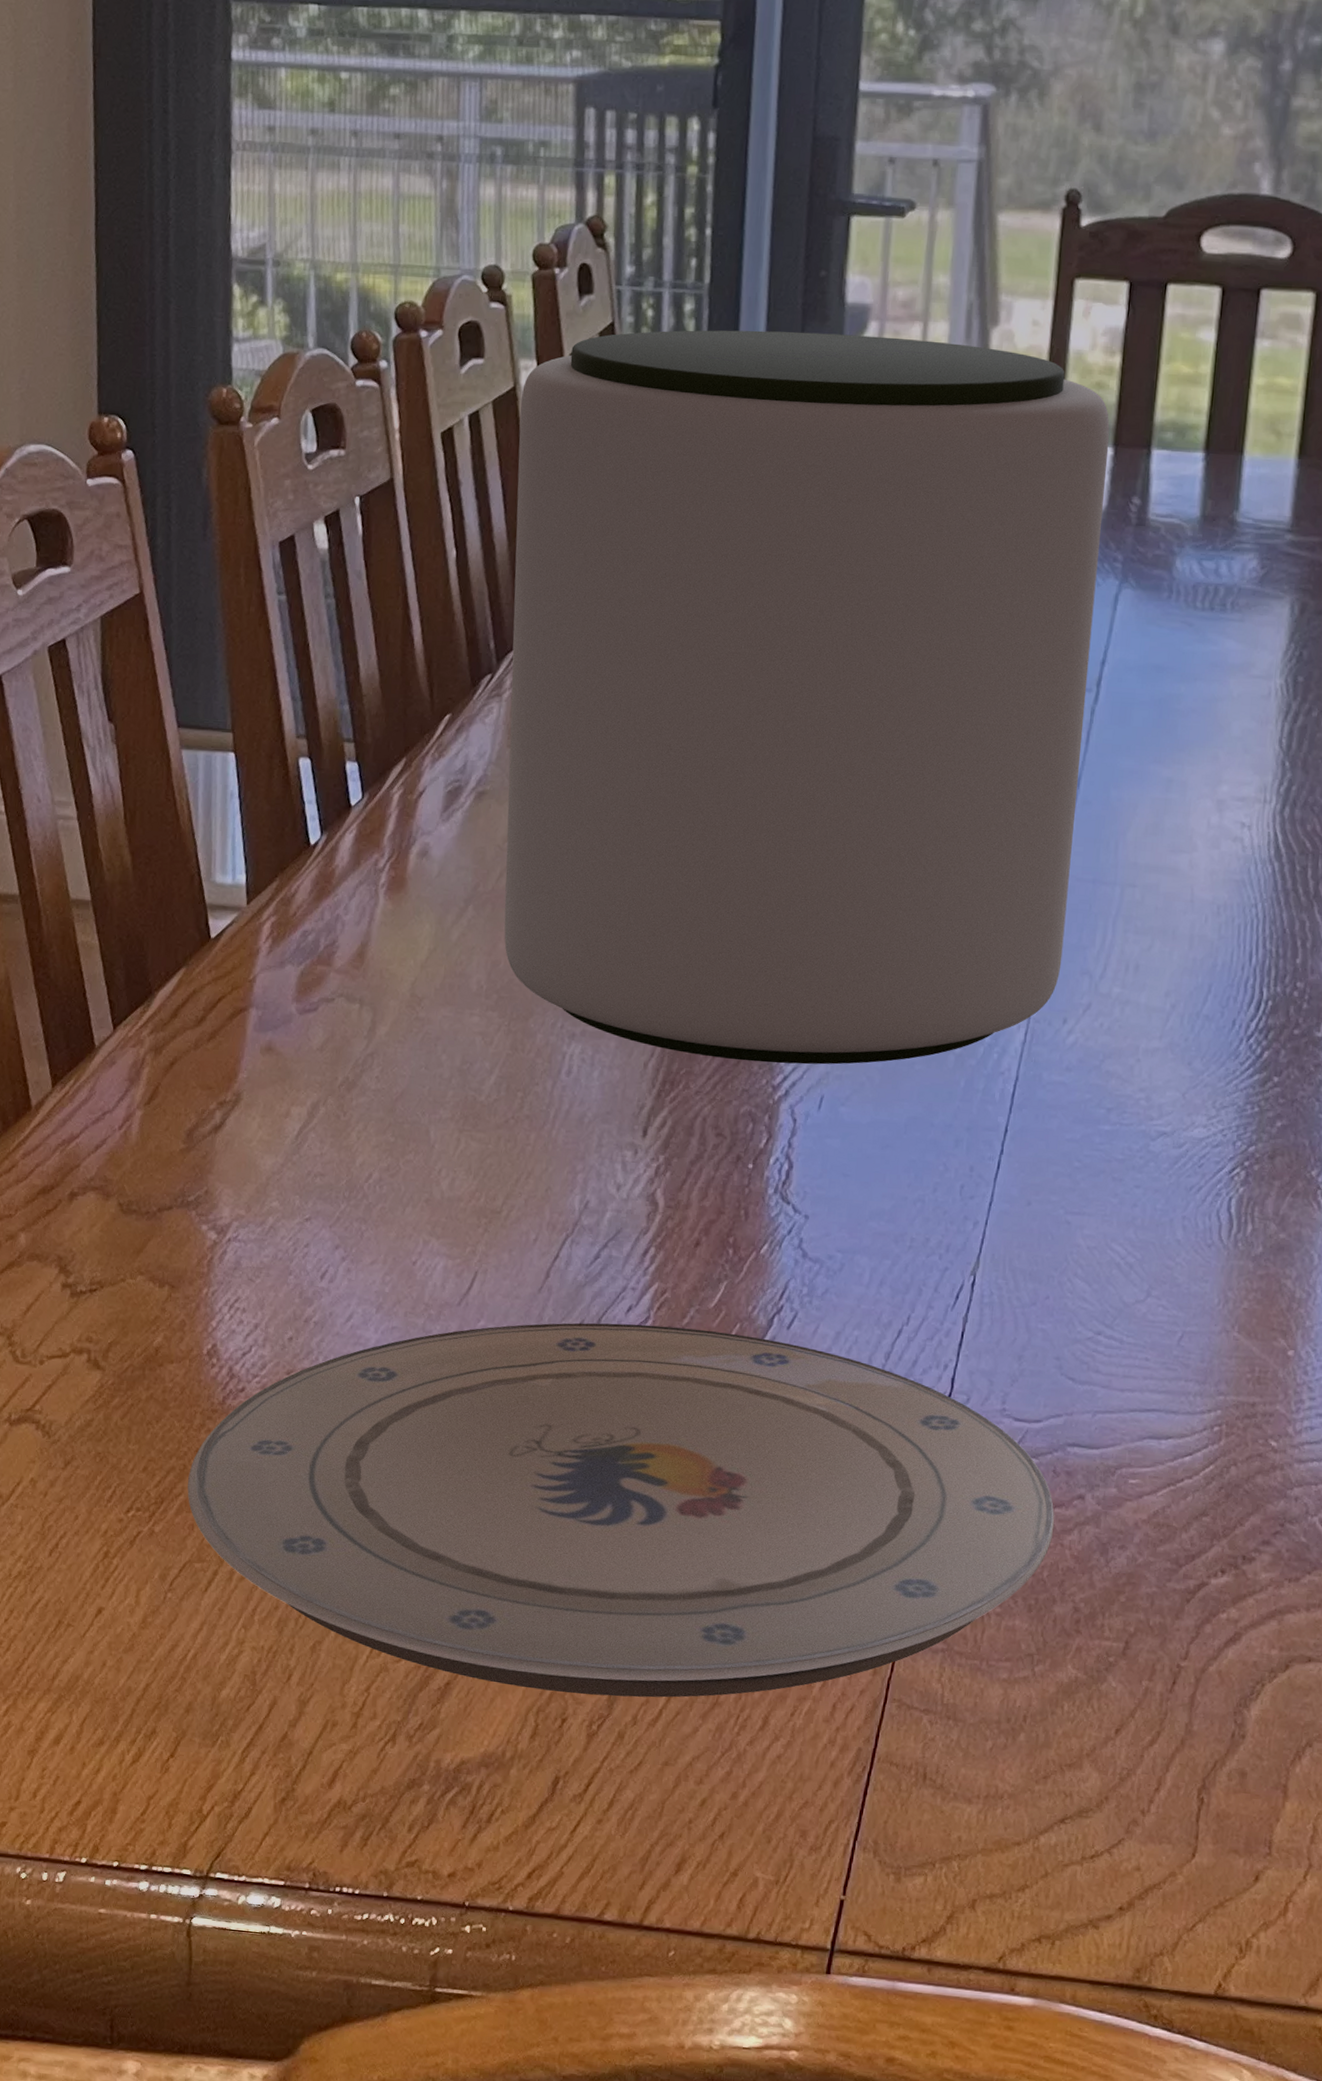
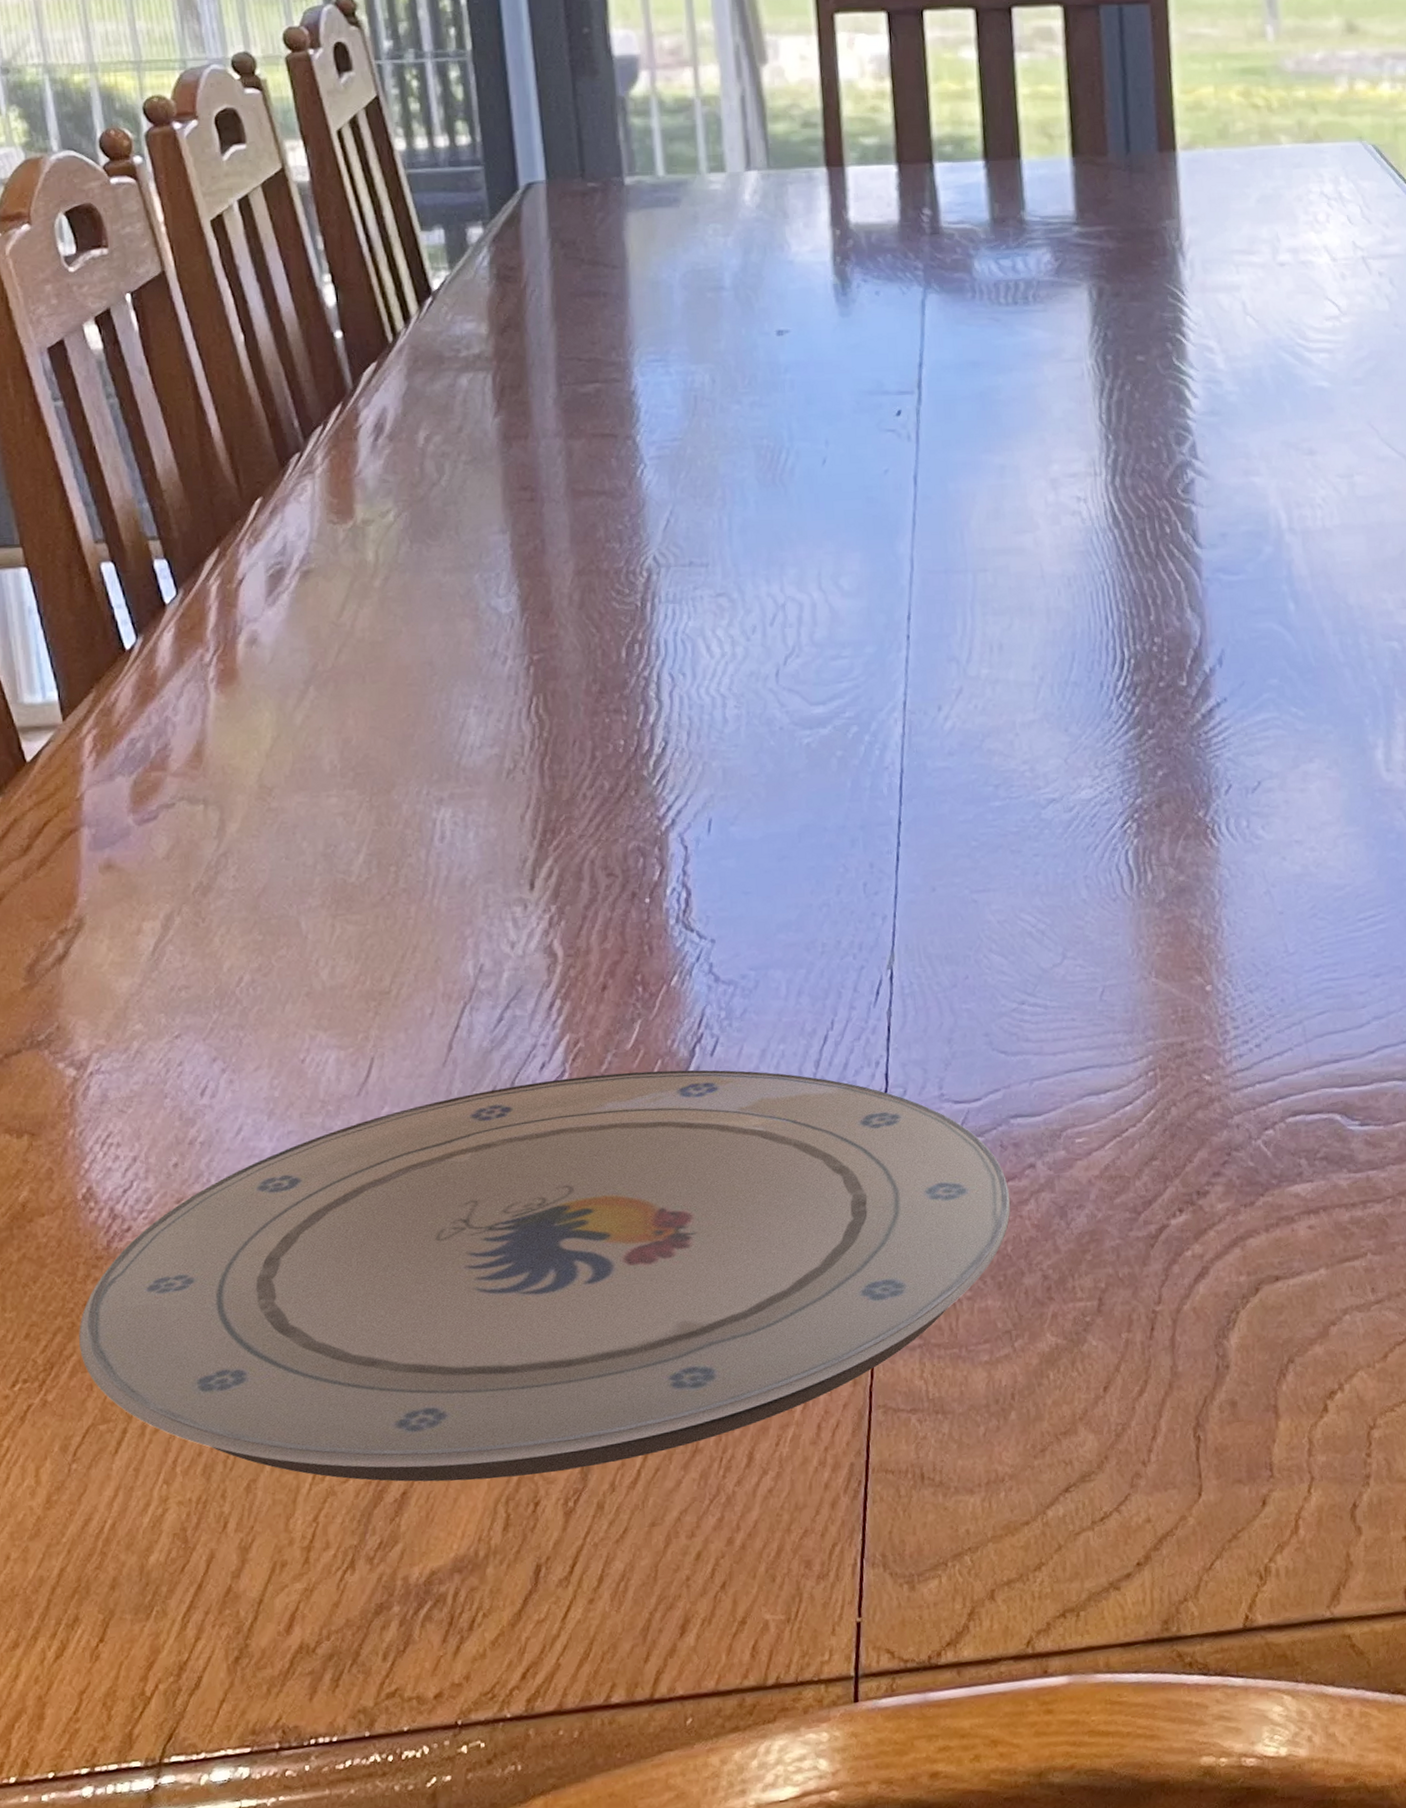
plant pot: present [504,330,1110,1065] -> none [291,83,928,799]

